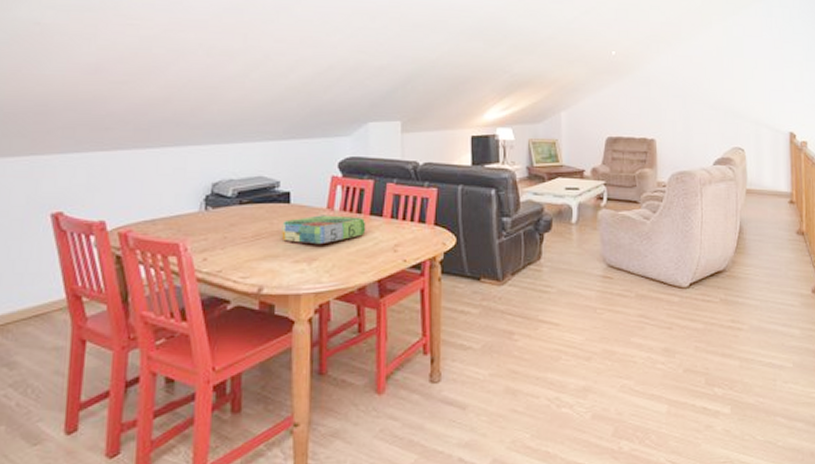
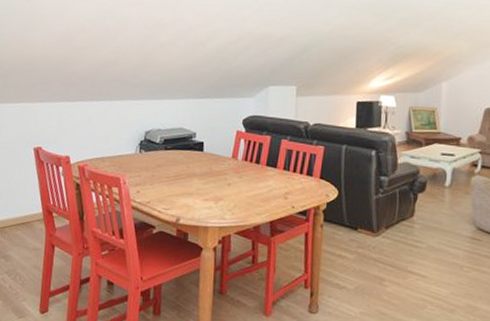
board game: present [281,215,366,245] -> none [195,163,263,188]

